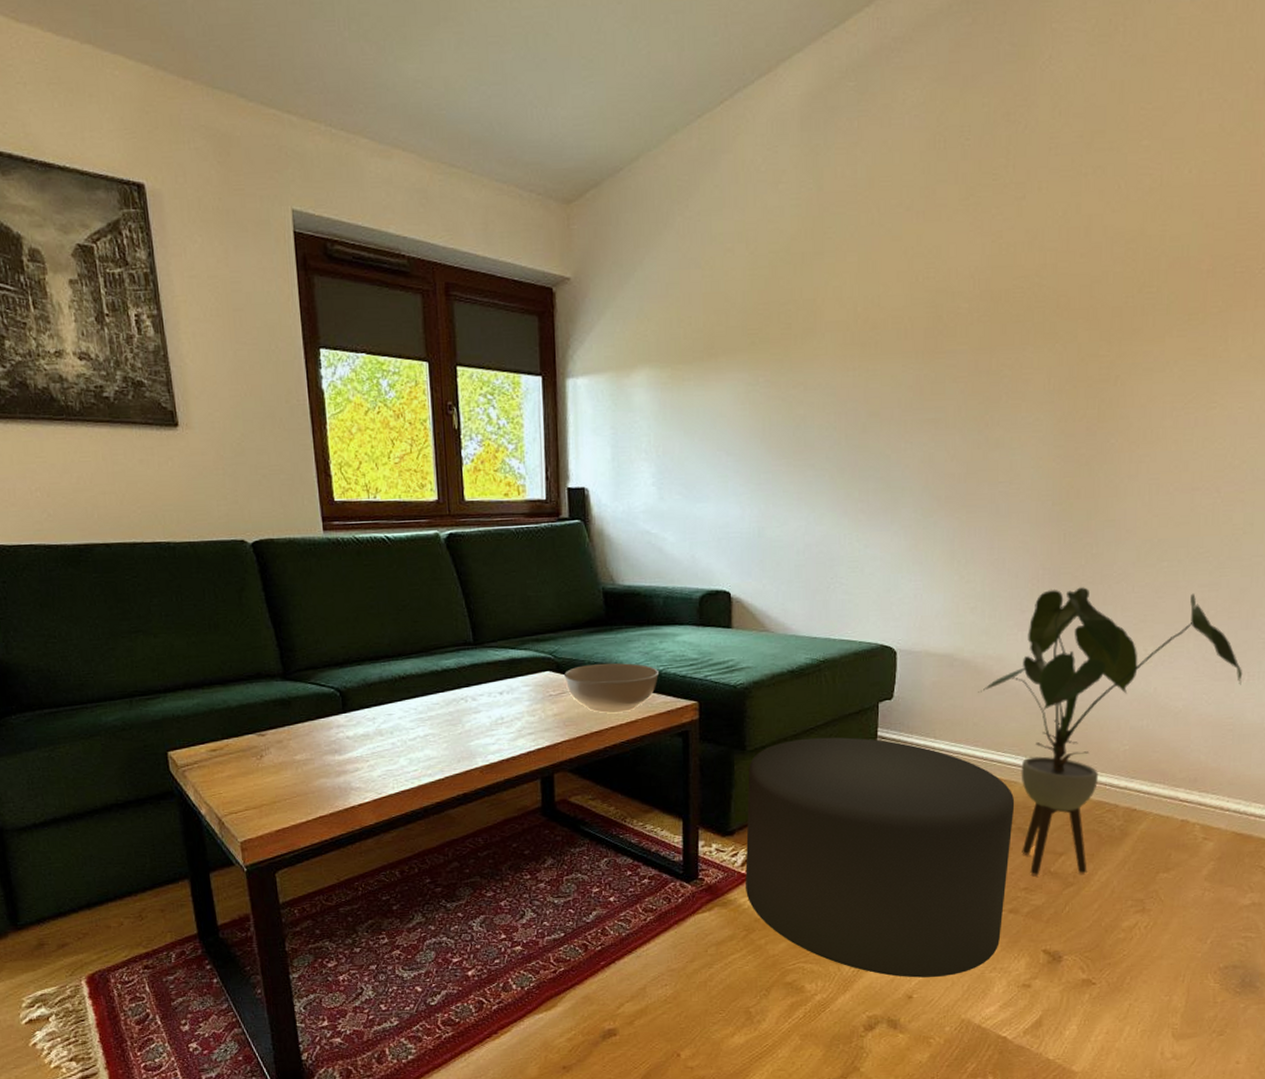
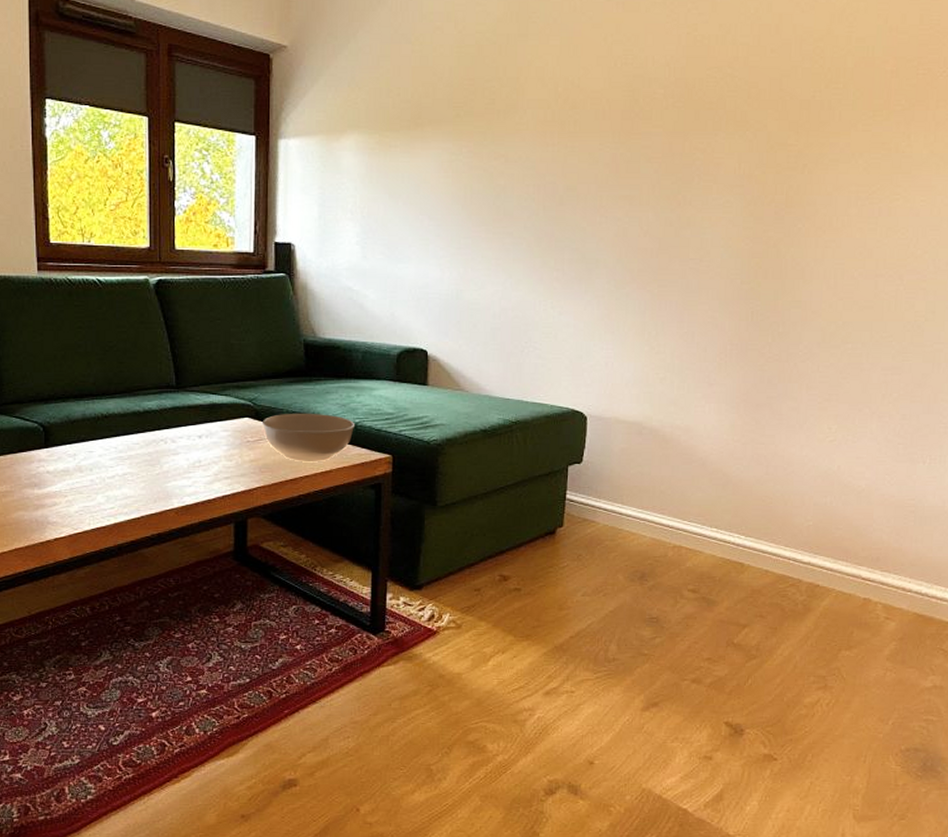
pouf: present [745,737,1015,978] -> none [431,497,700,743]
house plant: present [978,587,1243,875] -> none [665,364,925,647]

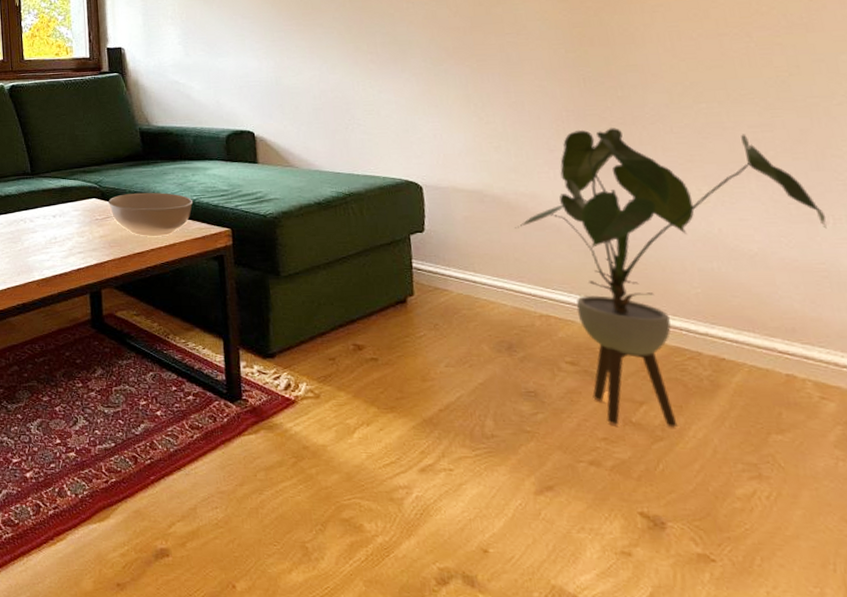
house plant: none [665,364,925,647] -> present [515,128,827,428]

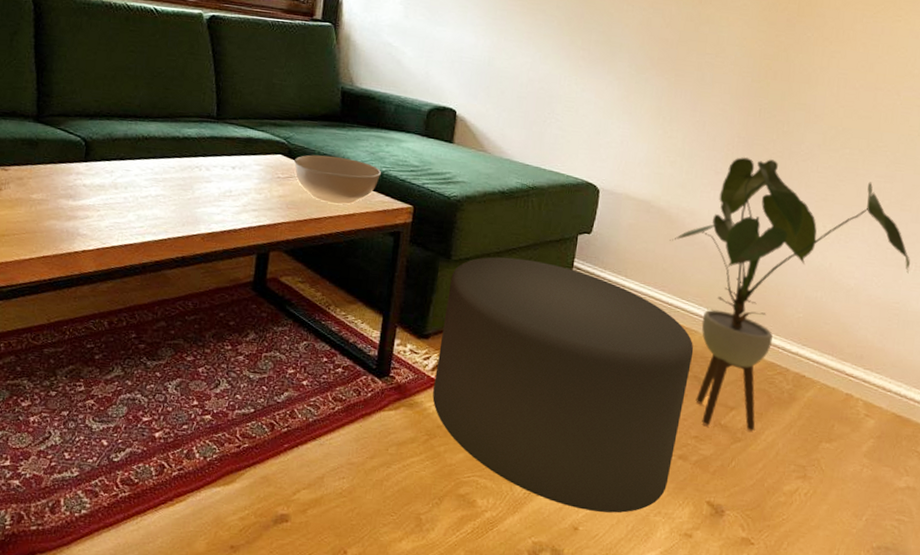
pouf: none [284,266,584,532] -> present [432,257,694,513]

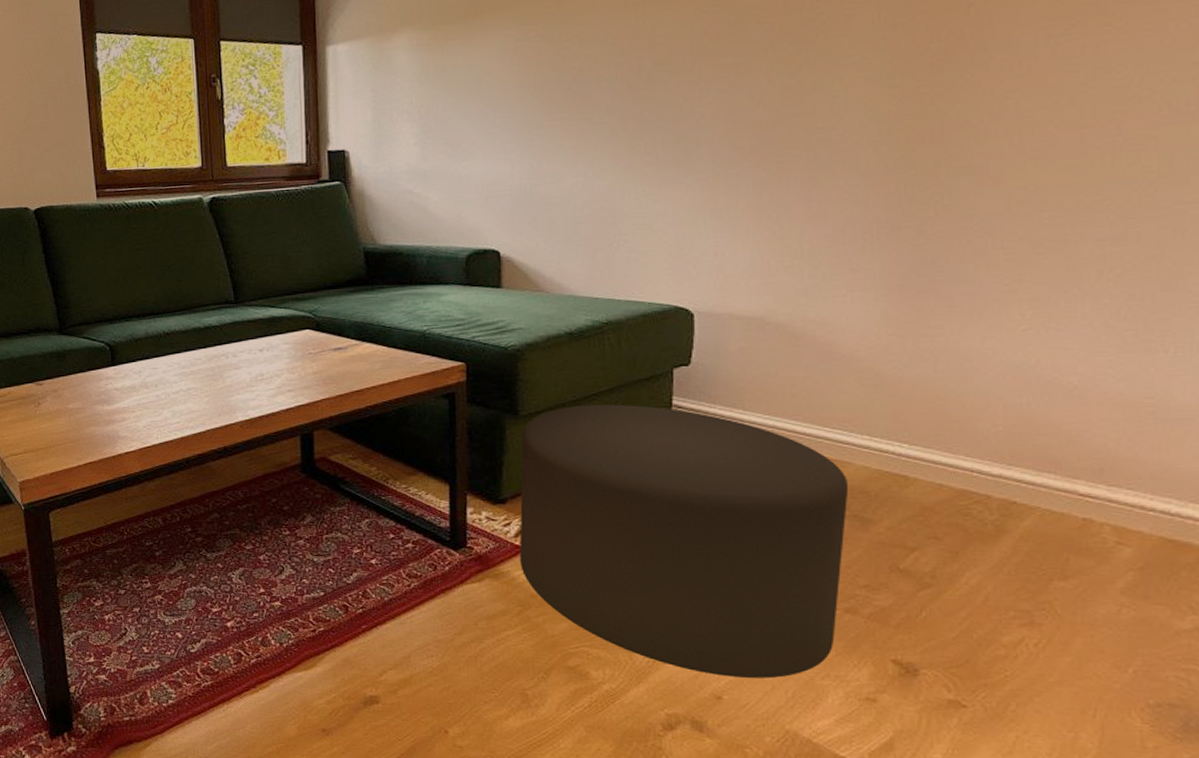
bowl: present [294,154,382,204] -> none [324,322,424,372]
house plant: present [670,156,911,432] -> none [797,242,1167,575]

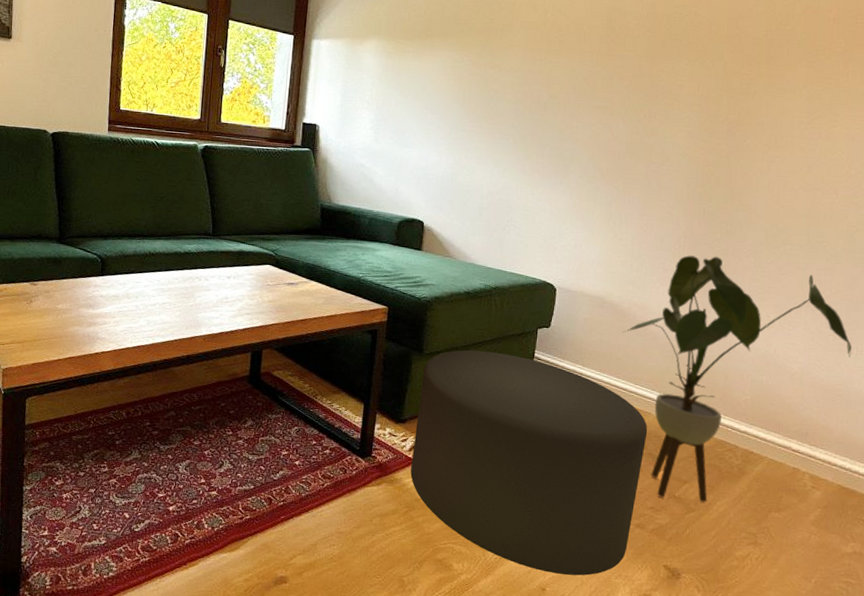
house plant: none [797,242,1167,575] -> present [622,255,853,503]

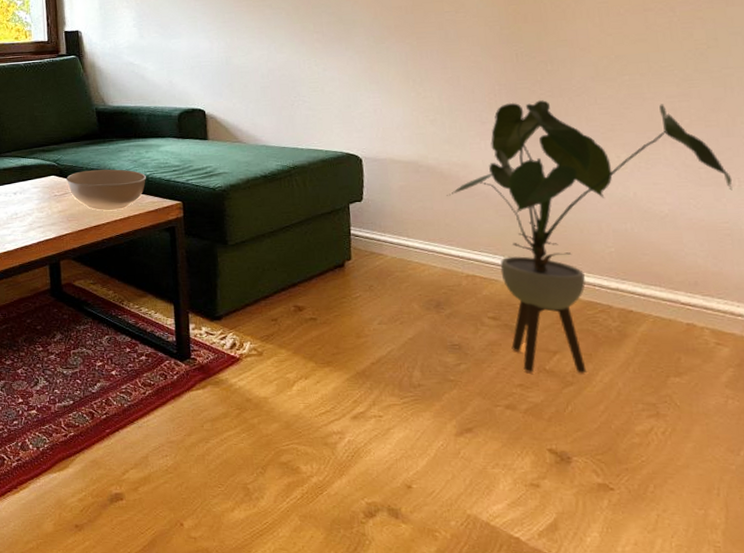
bowl: none [281,264,359,307] -> present [66,169,147,210]
pouf: present [410,350,648,576] -> none [231,234,500,469]

